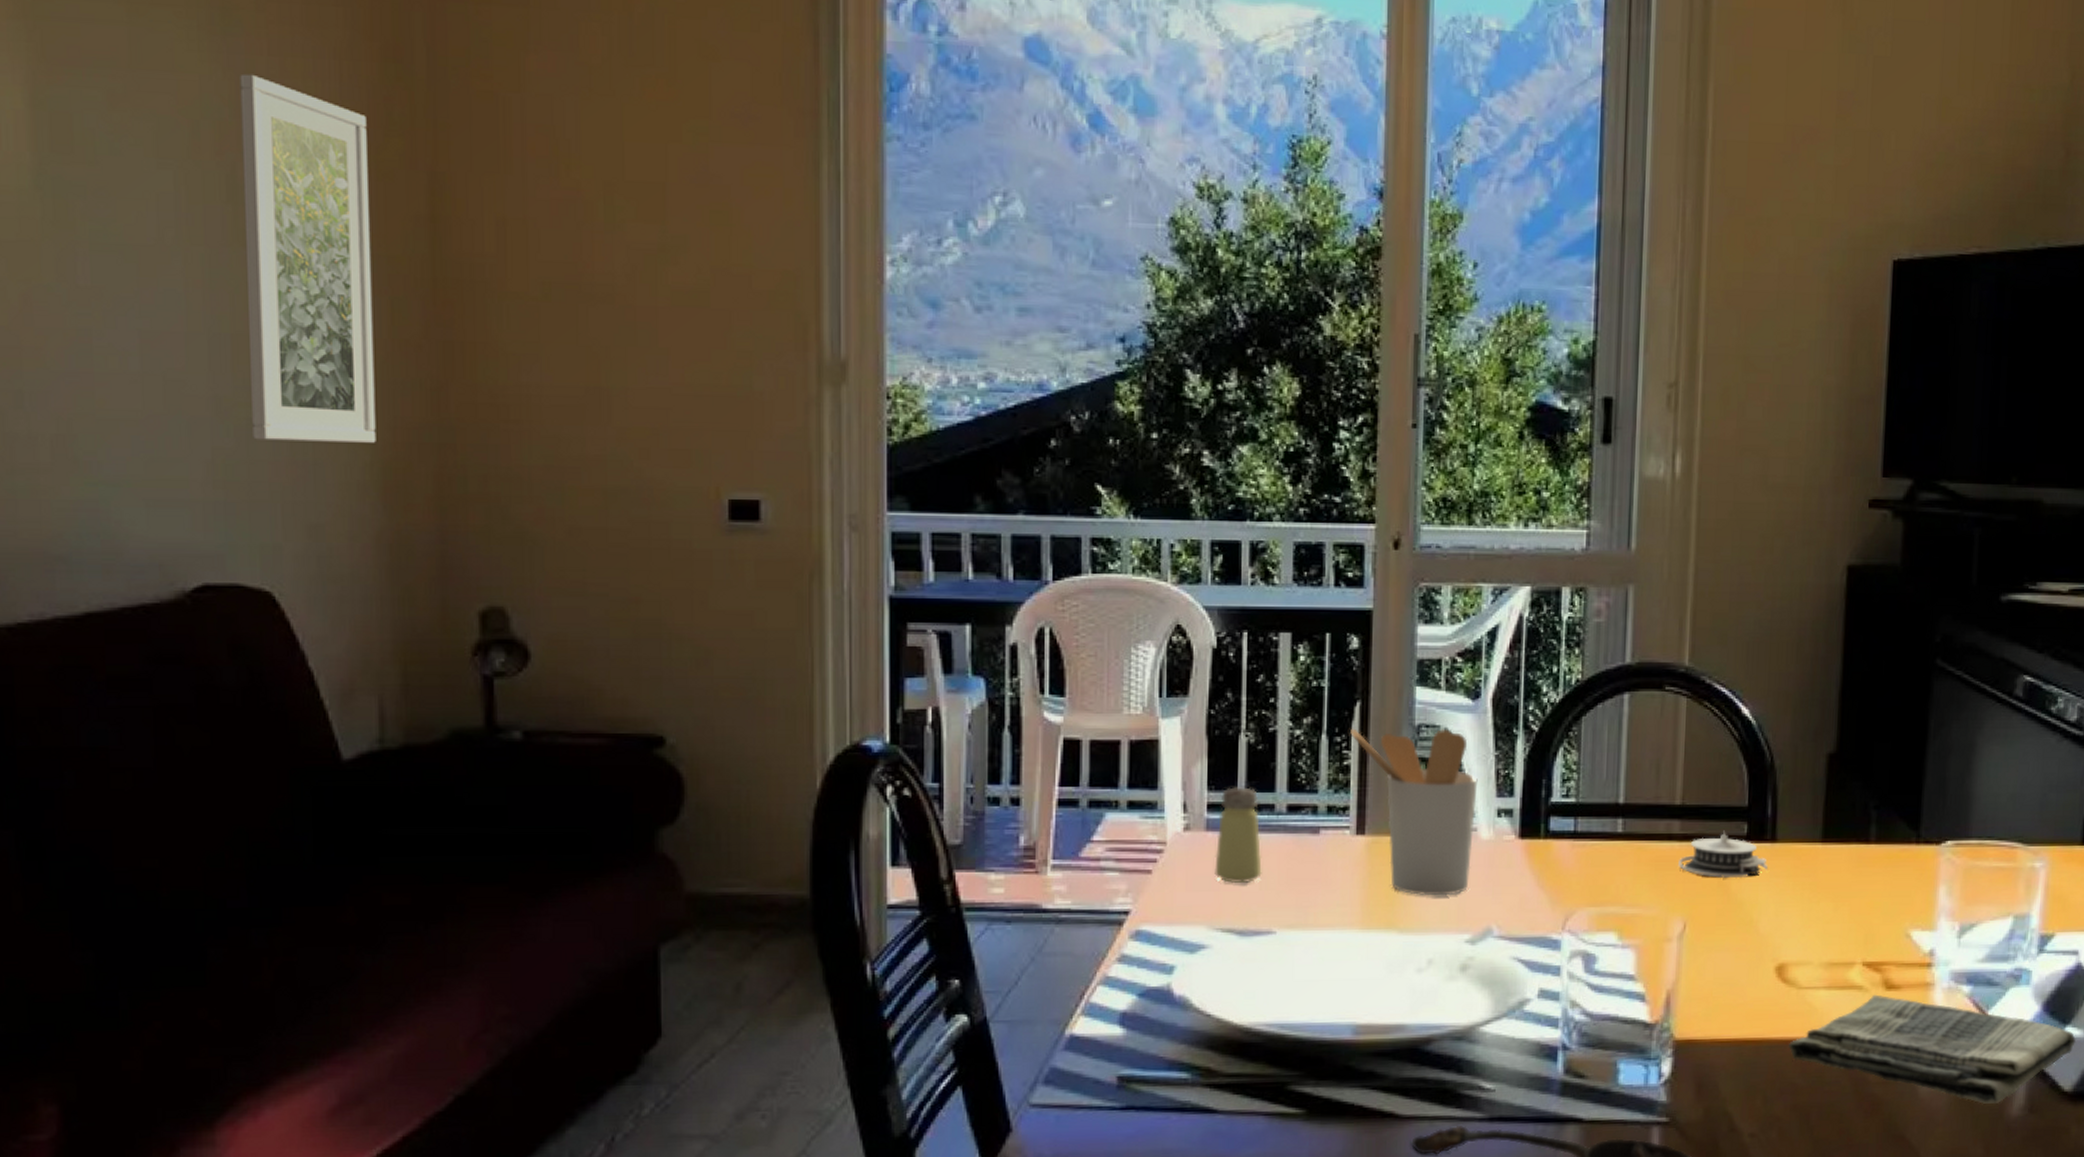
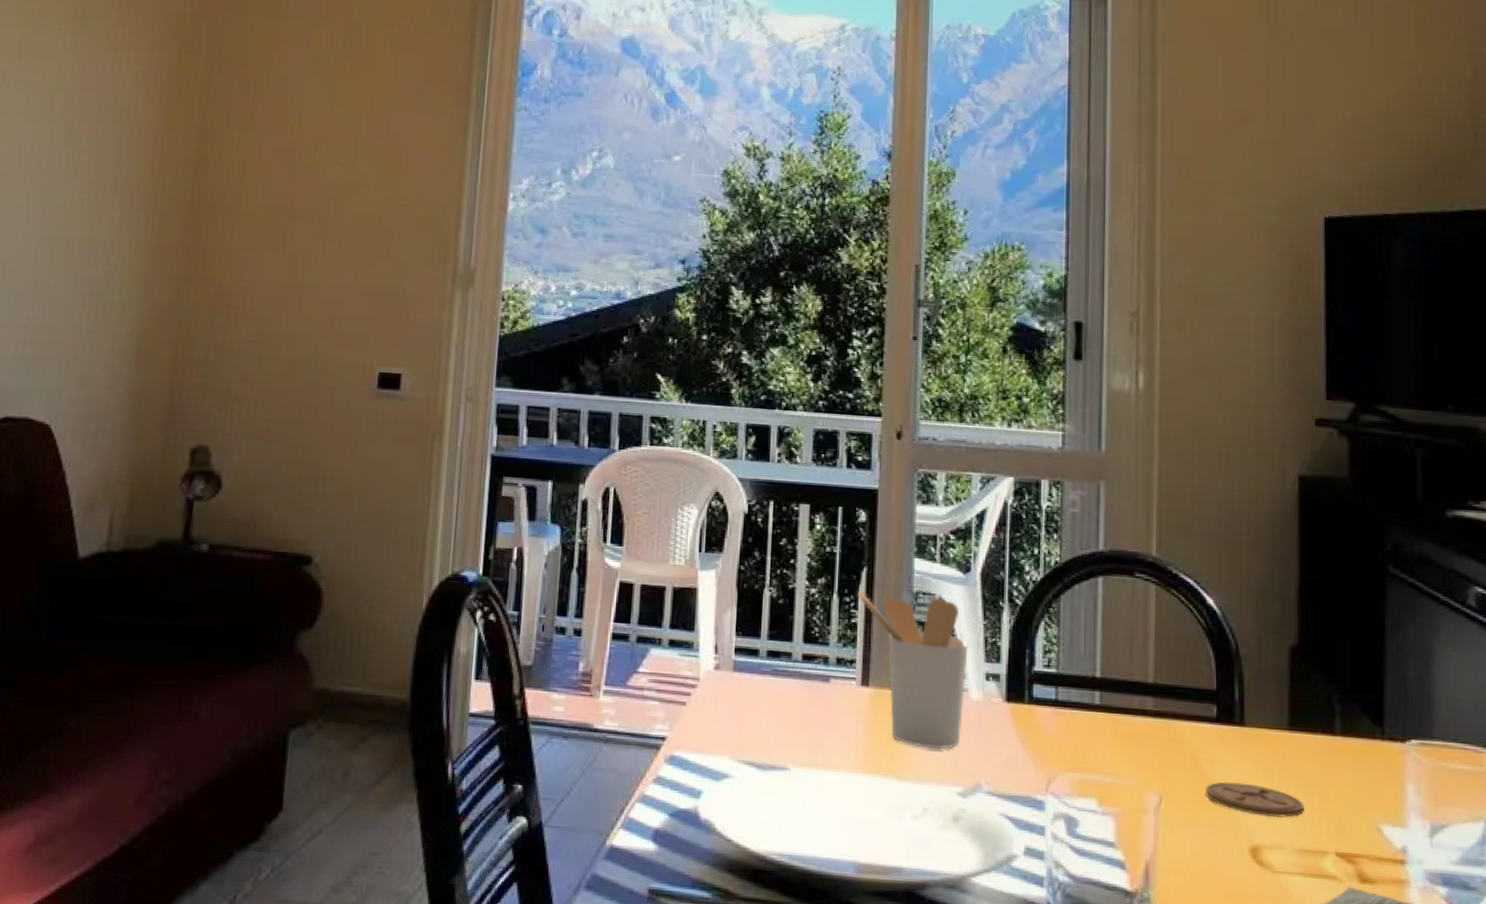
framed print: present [240,73,376,443] -> none [55,60,163,318]
saltshaker: present [1214,787,1262,884] -> none [739,634,780,722]
architectural model: present [1677,830,1767,879] -> none [1152,710,1237,759]
coaster: none [1731,901,1834,934] -> present [1205,781,1305,818]

